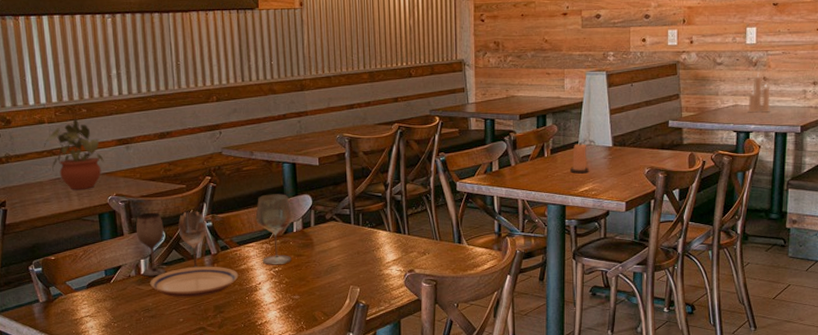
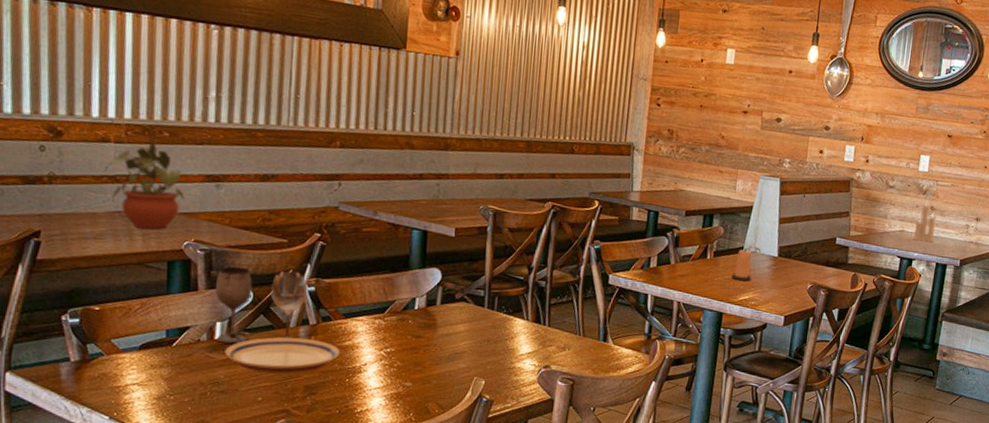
wine glass: present [255,194,293,265] -> none [370,262,417,346]

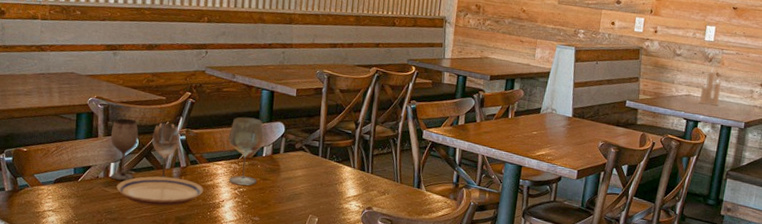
potted plant: present [105,142,185,230] -> none [34,18,90,88]
wine glass: none [370,262,417,346] -> present [228,117,265,186]
candle: present [732,248,751,282] -> none [530,109,548,139]

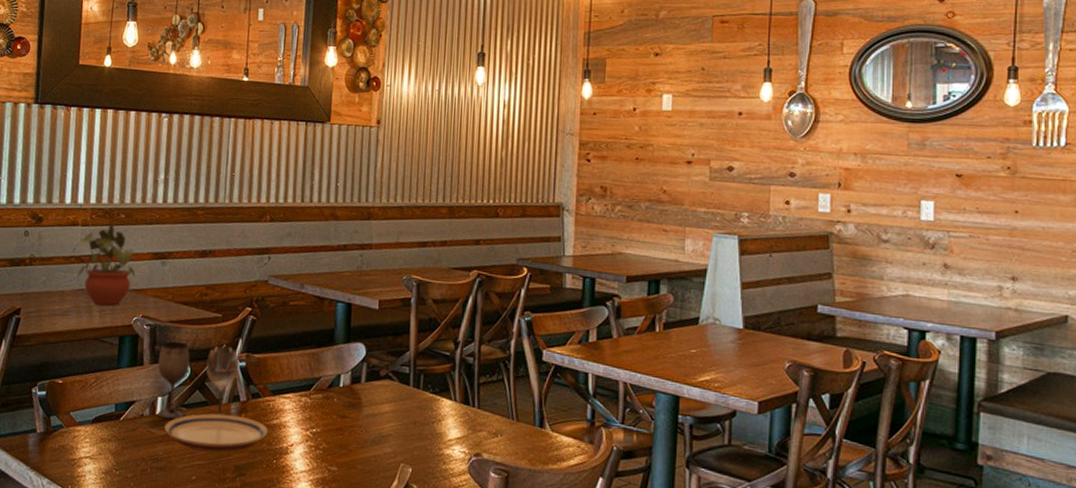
potted plant: none [34,18,90,88] -> present [73,223,136,306]
wine glass: present [228,117,265,186] -> none [297,336,341,426]
candle: present [699,68,721,106] -> none [923,257,953,309]

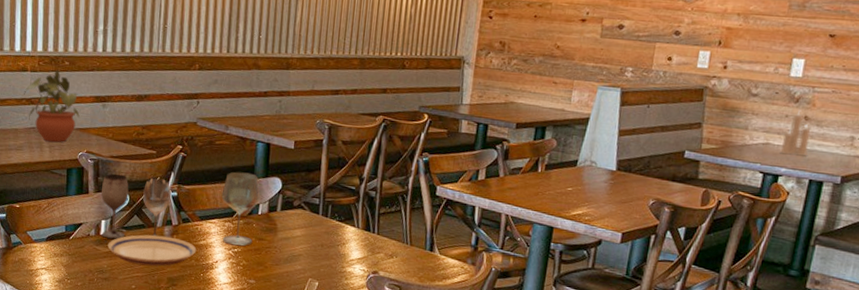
wine glass: none [297,336,341,426] -> present [221,171,260,246]
candle: none [923,257,953,309] -> present [780,110,810,156]

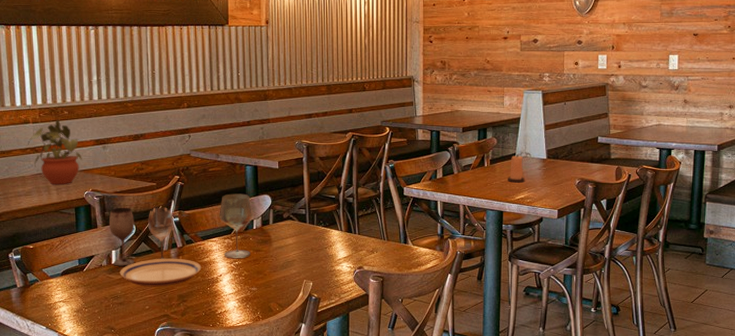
candle: none [564,162,587,196] -> present [508,154,525,183]
candle: present [780,110,810,156] -> none [670,96,690,132]

